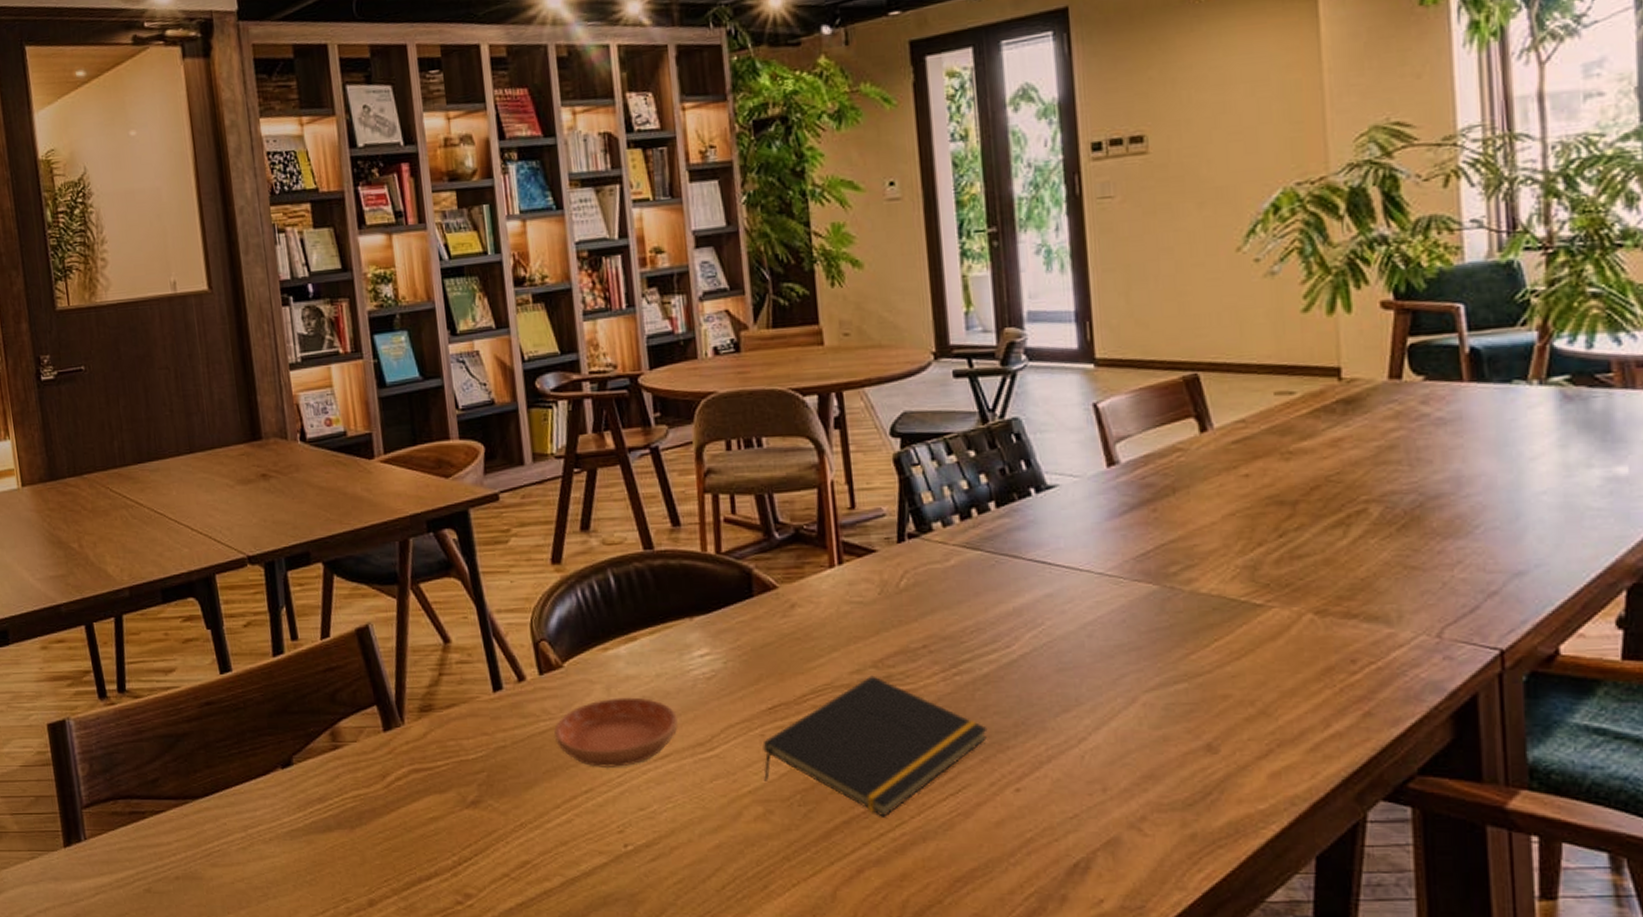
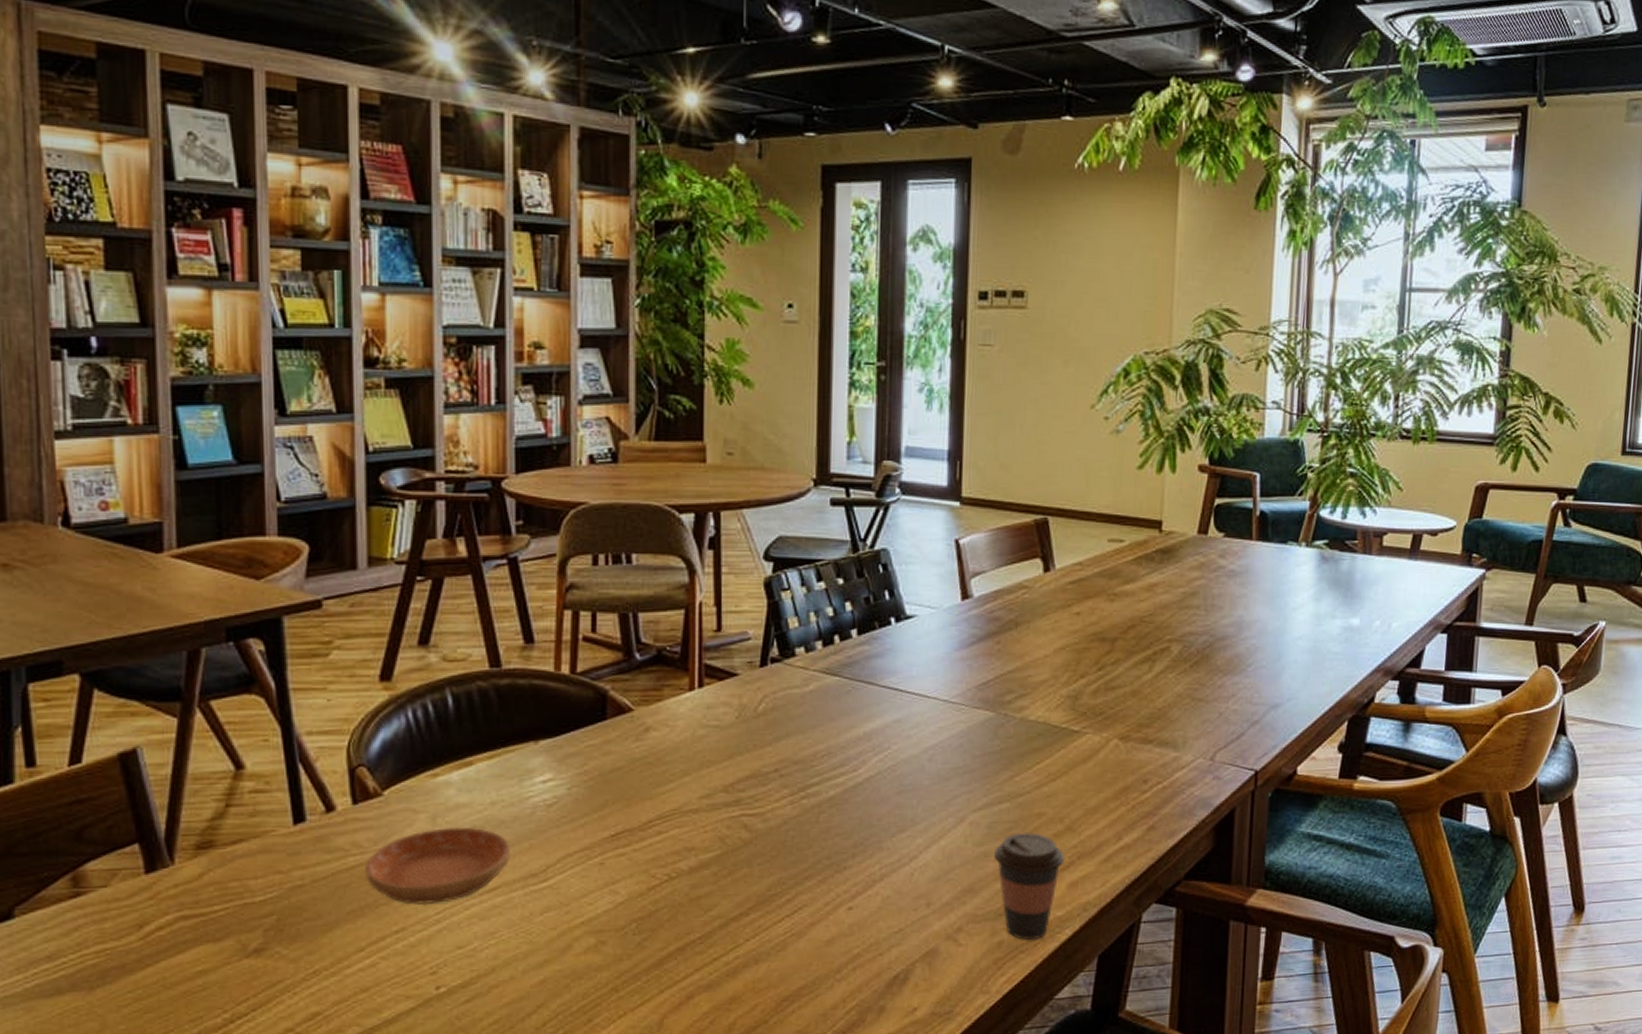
notepad: present [762,675,988,817] -> none [599,800,828,942]
coffee cup: none [1175,715,1262,835] -> present [994,832,1065,941]

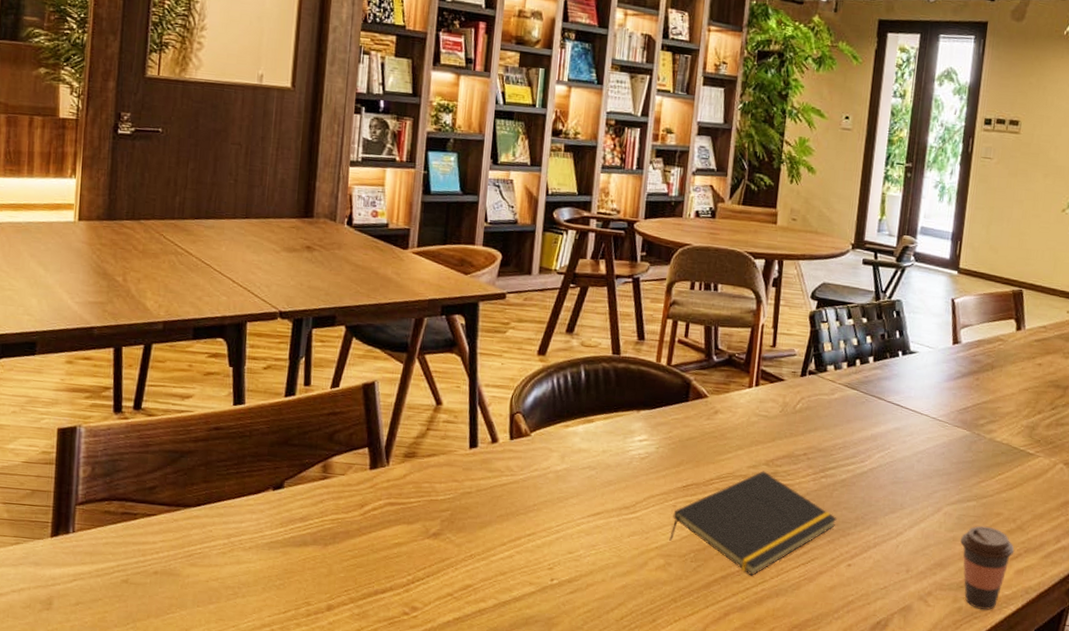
saucer: present [365,827,510,905] -> none [512,464,613,519]
notepad: none [599,800,828,942] -> present [669,471,837,576]

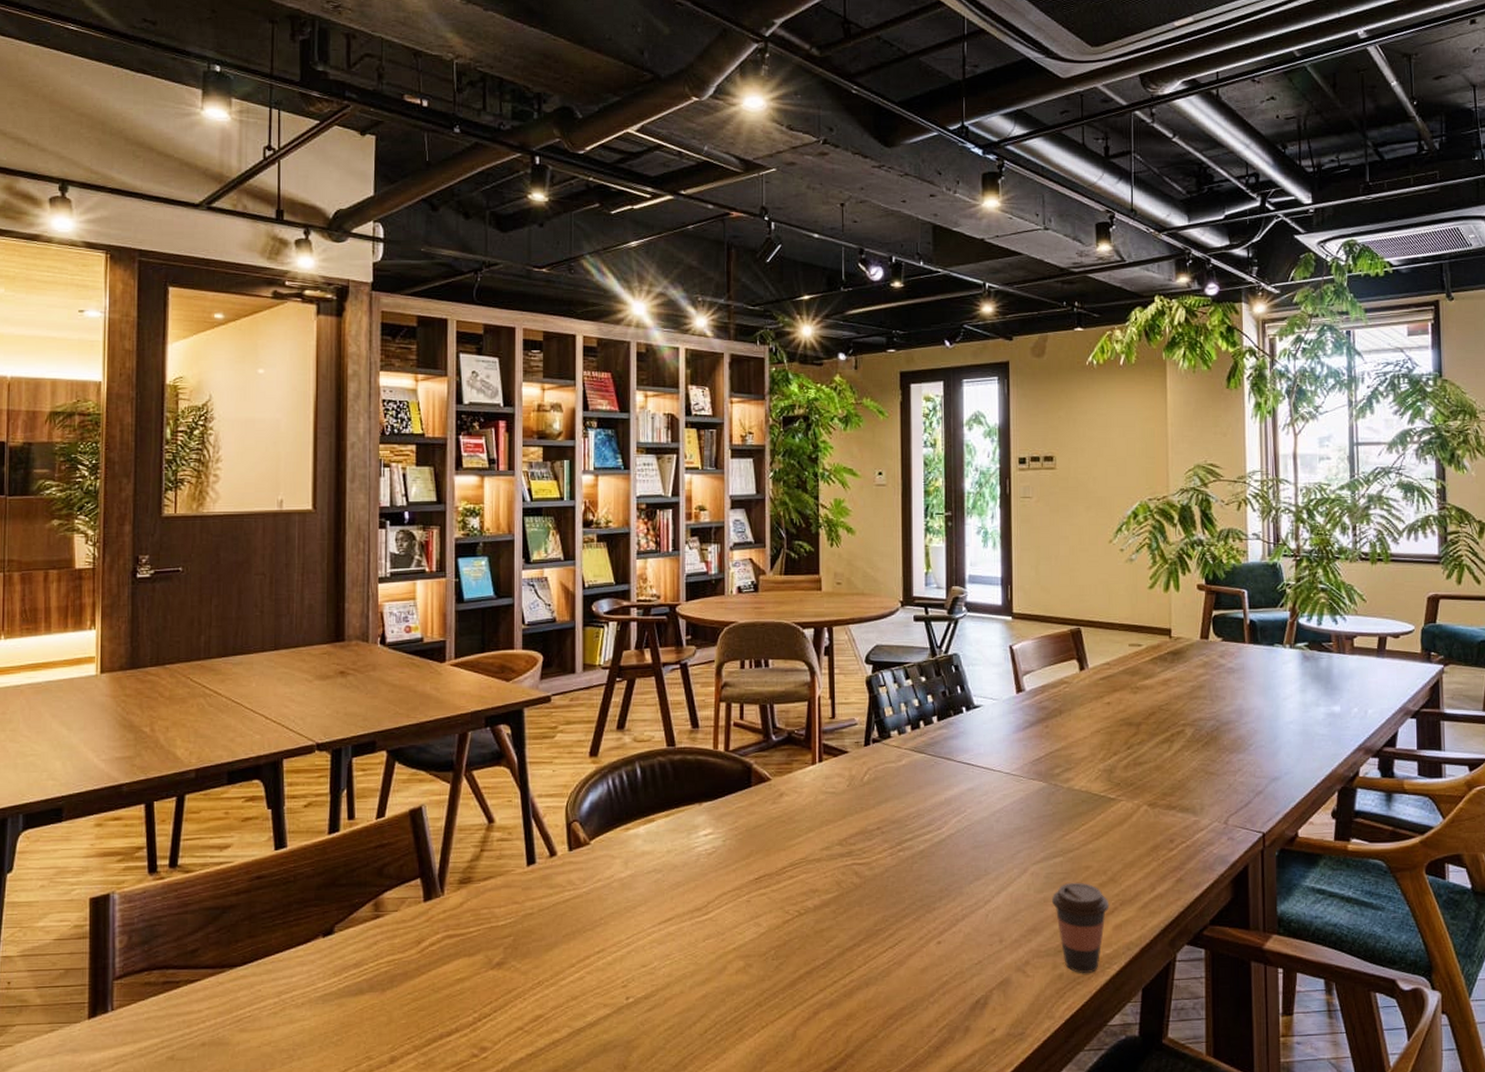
notepad: present [669,471,837,576] -> none [747,851,920,968]

